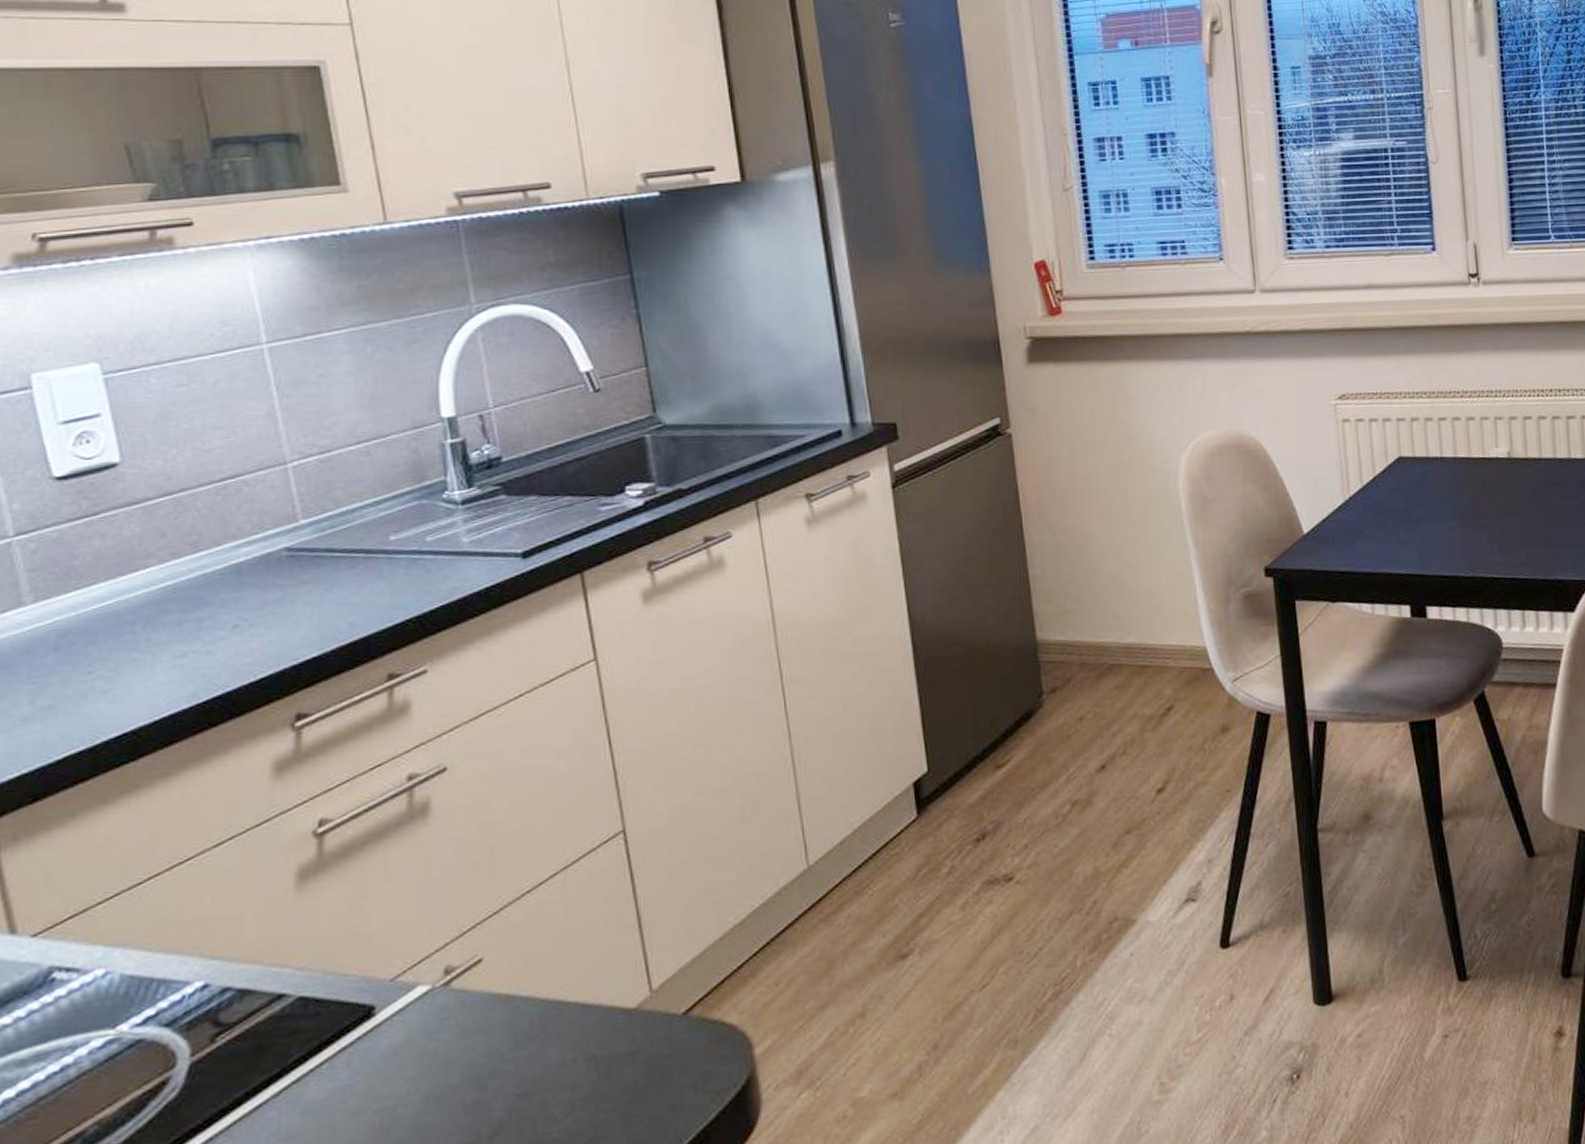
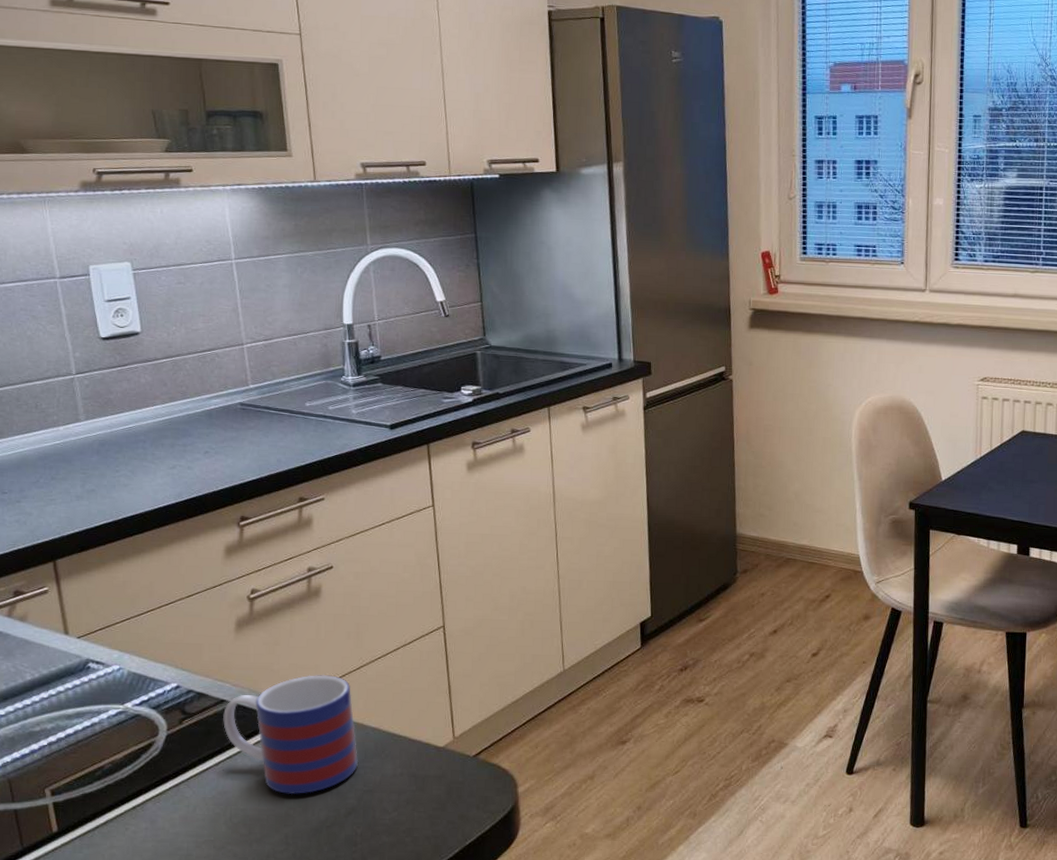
mug: none [283,929,506,1122] -> present [223,674,359,795]

